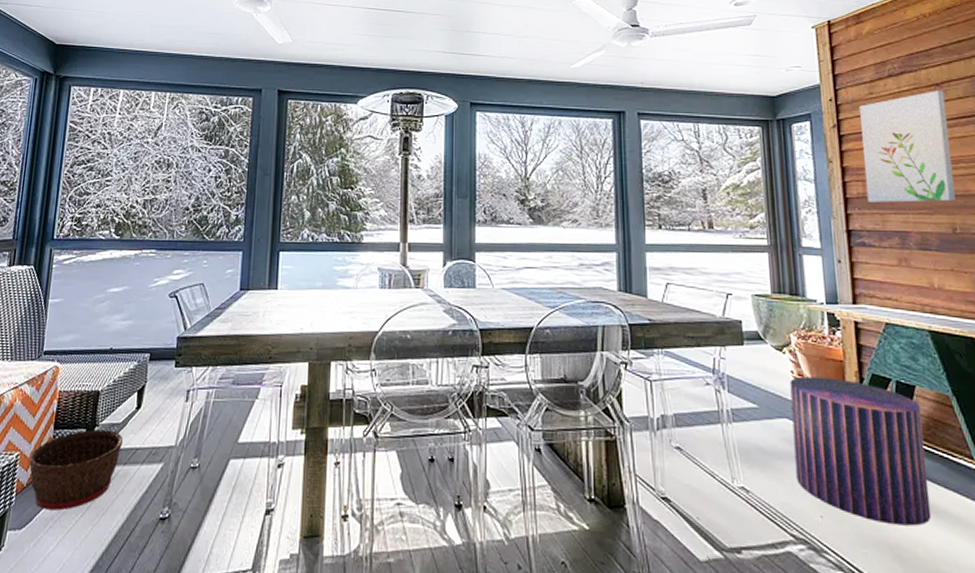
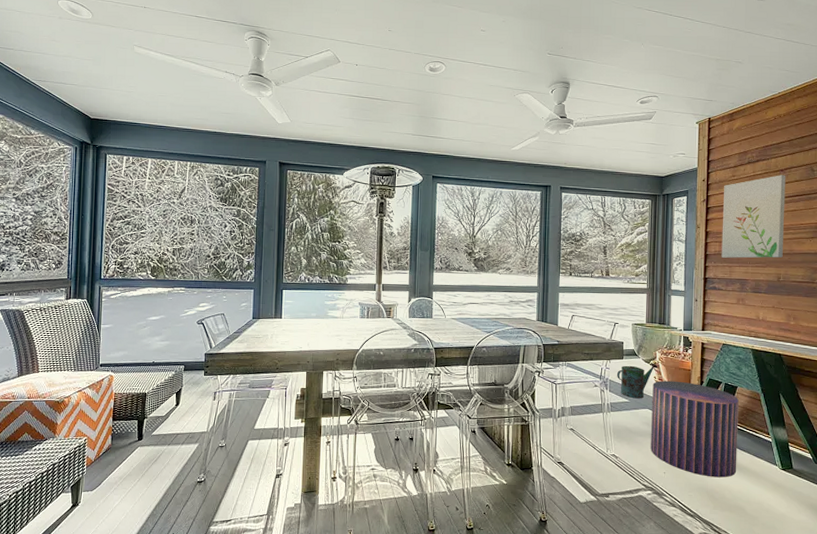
basket: present [28,429,124,511] -> none [94,420,167,477]
watering can: none [737,350,796,404] -> present [617,363,658,399]

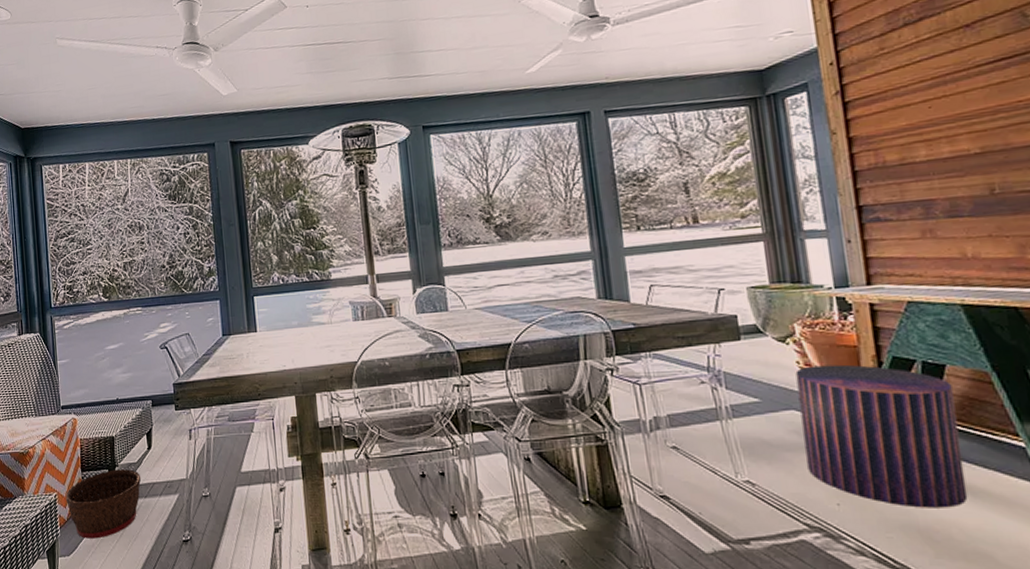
basket: none [94,420,167,477] -> present [65,469,141,539]
watering can: present [617,363,658,399] -> none [734,341,801,396]
wall art: present [721,175,786,258] -> none [868,31,993,173]

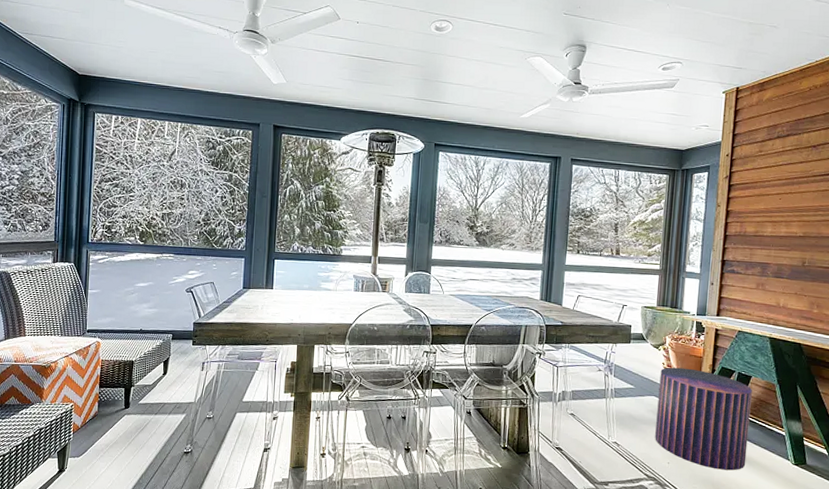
basket: present [65,469,141,539] -> none [81,389,154,445]

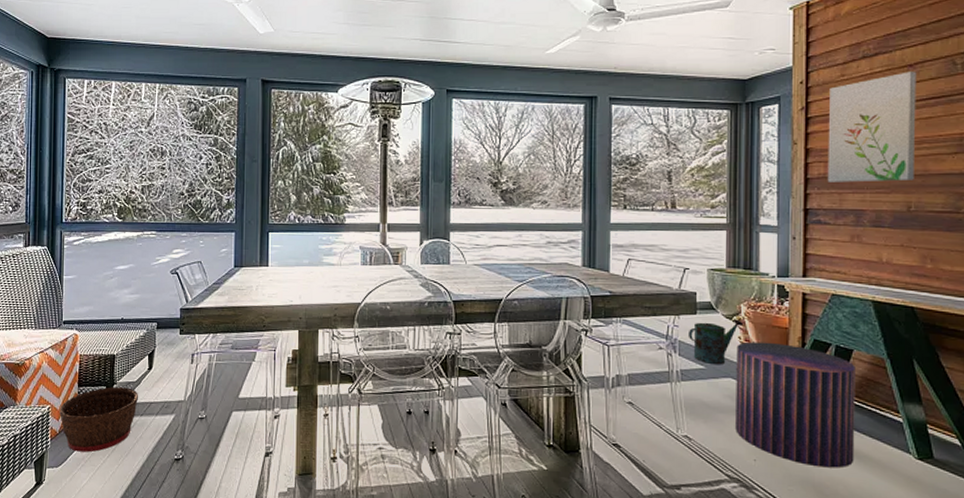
basket: none [81,389,154,445] -> present [59,387,139,453]
watering can: none [623,348,668,385] -> present [689,319,744,365]
wall art: none [742,151,819,241] -> present [827,71,917,183]

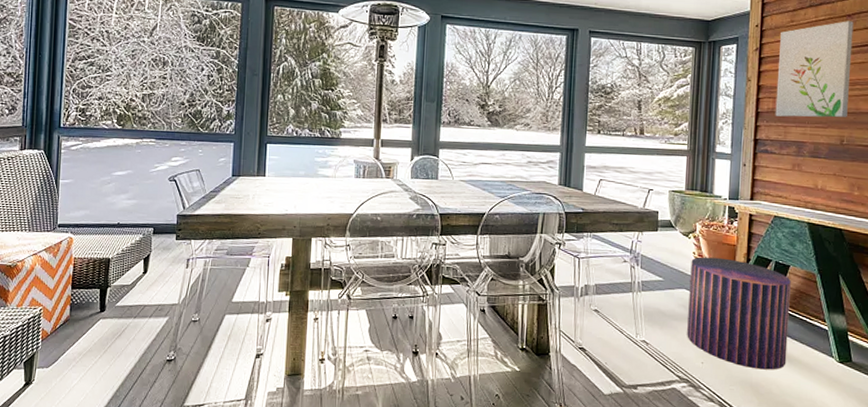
basket: present [59,387,139,453] -> none [51,289,133,353]
watering can: present [689,319,744,365] -> none [650,236,698,277]

